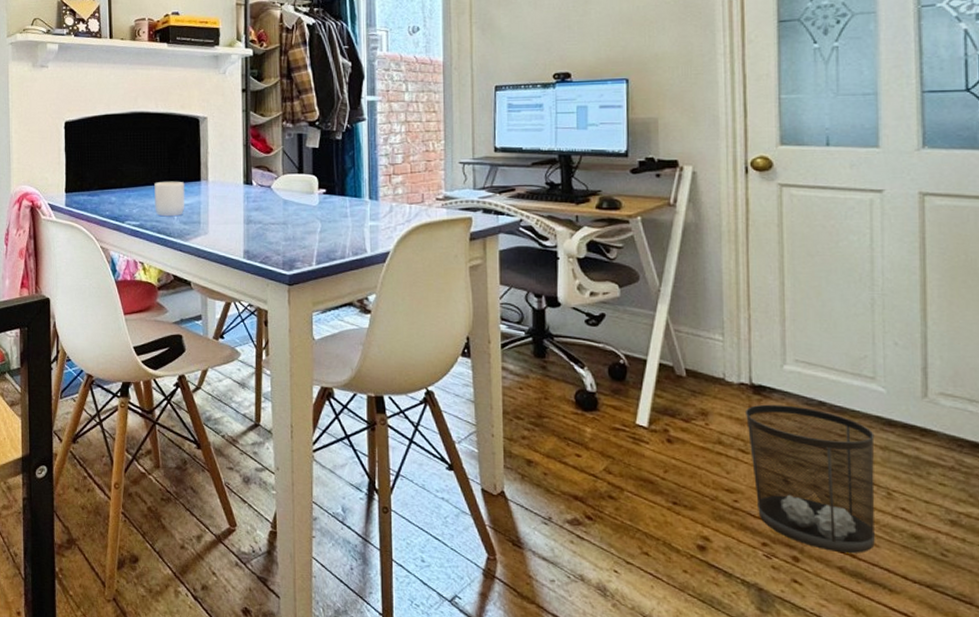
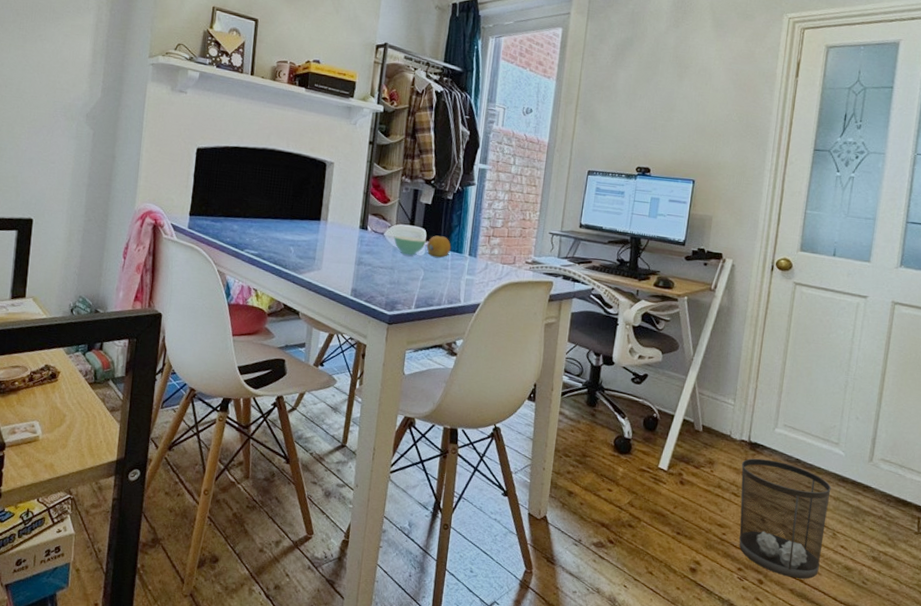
mug: present [154,181,185,217] -> none [274,216,305,251]
bowl: none [282,186,320,209] -> present [393,235,427,258]
fruit: none [320,181,348,206] -> present [426,235,451,259]

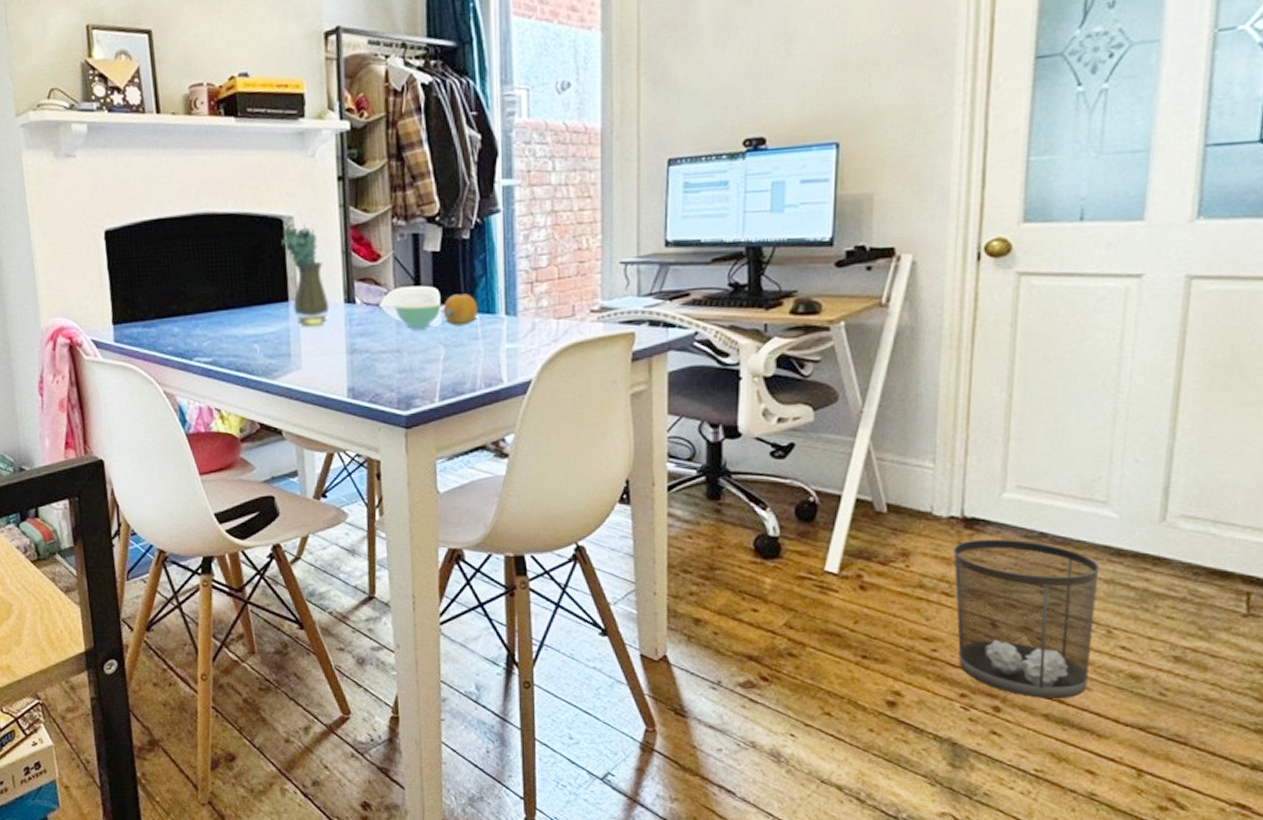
vase: none [323,166,349,243] -> present [282,222,330,328]

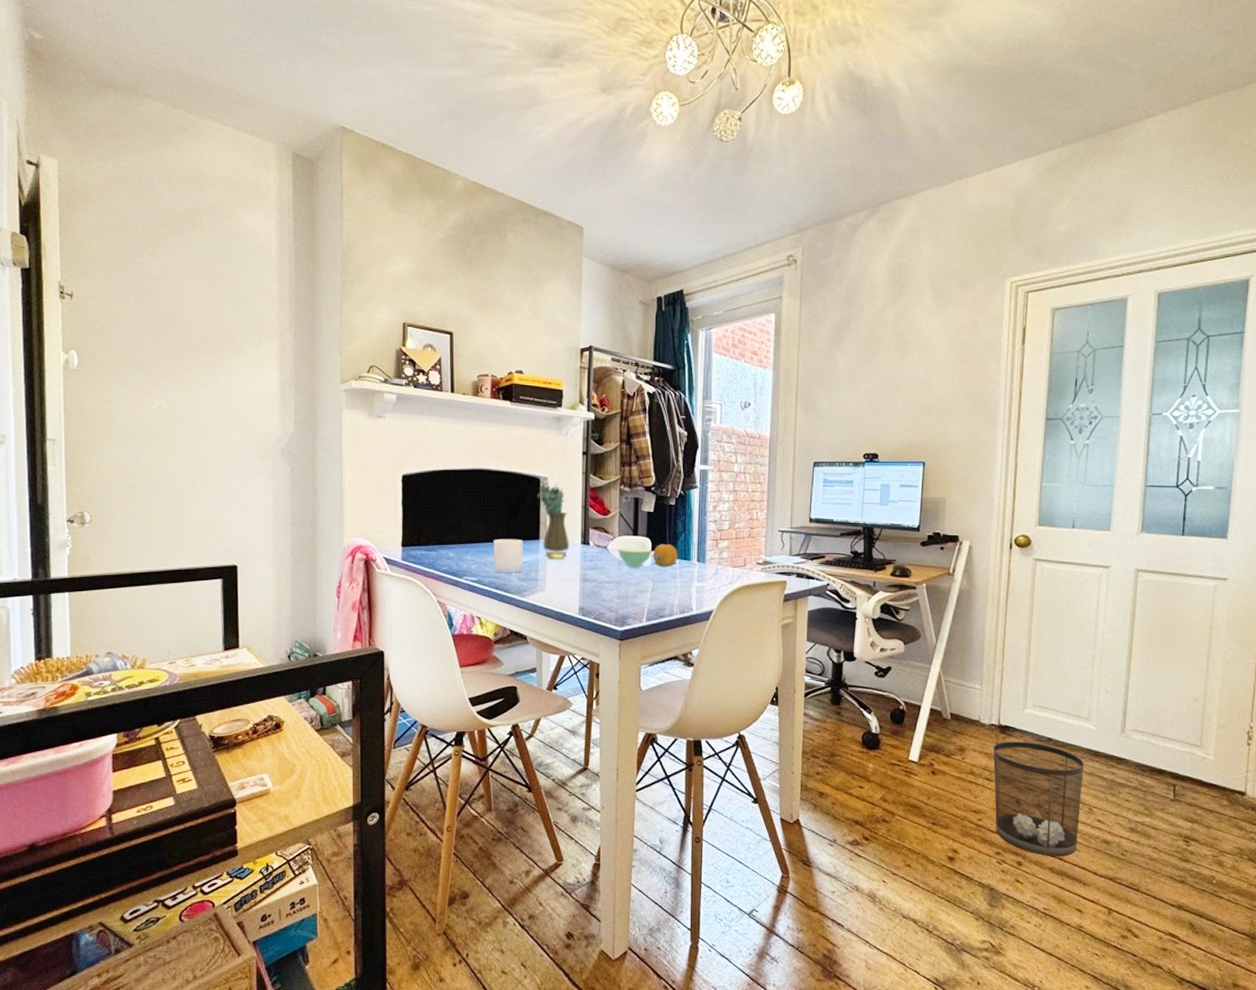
mug: none [228,303,270,350] -> present [493,538,524,574]

